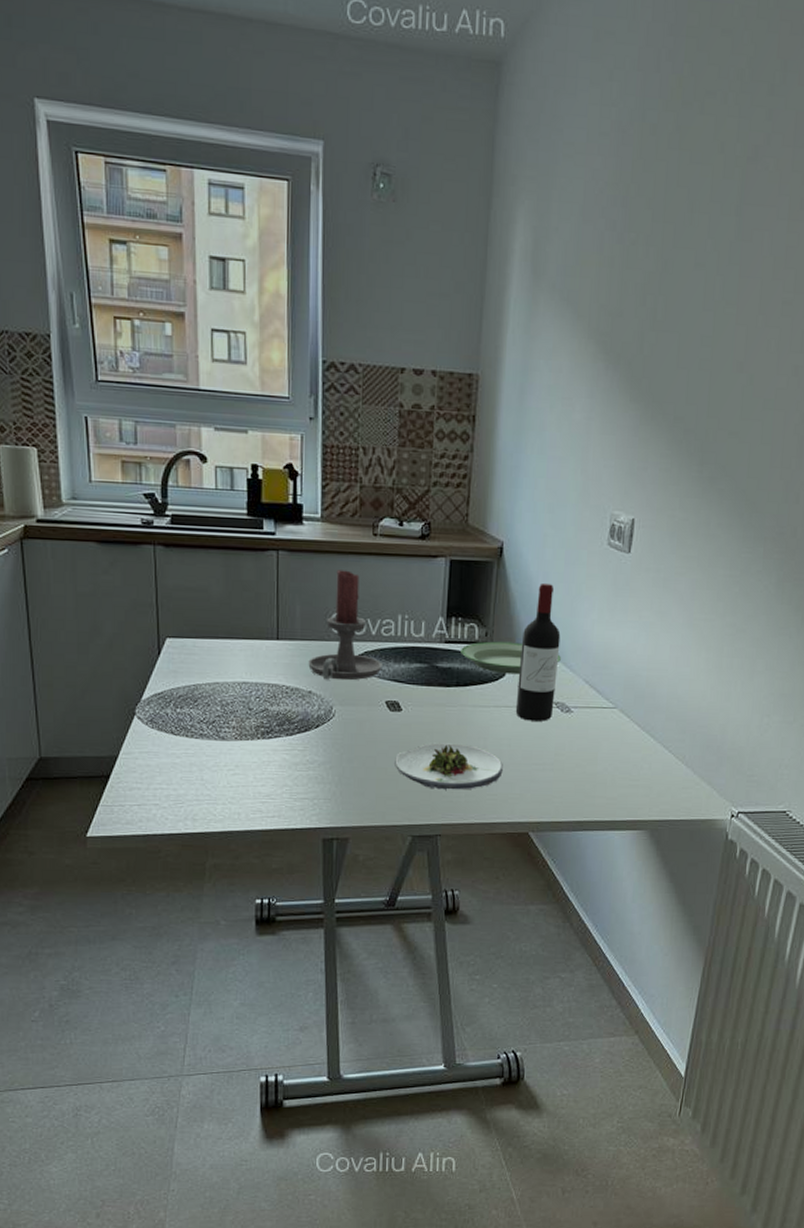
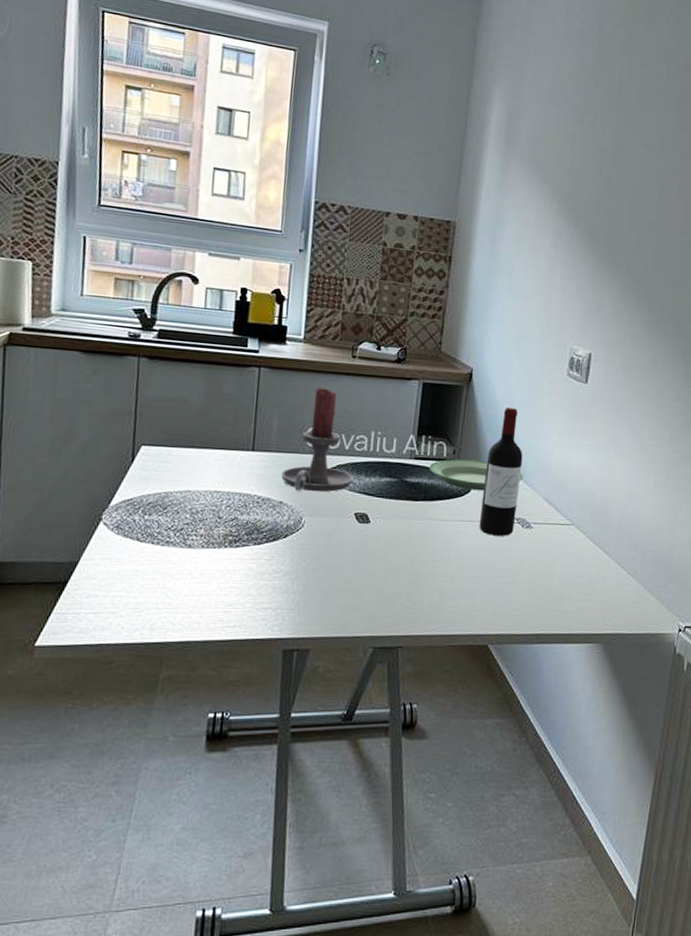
salad plate: present [395,742,503,790] -> none [360,554,466,602]

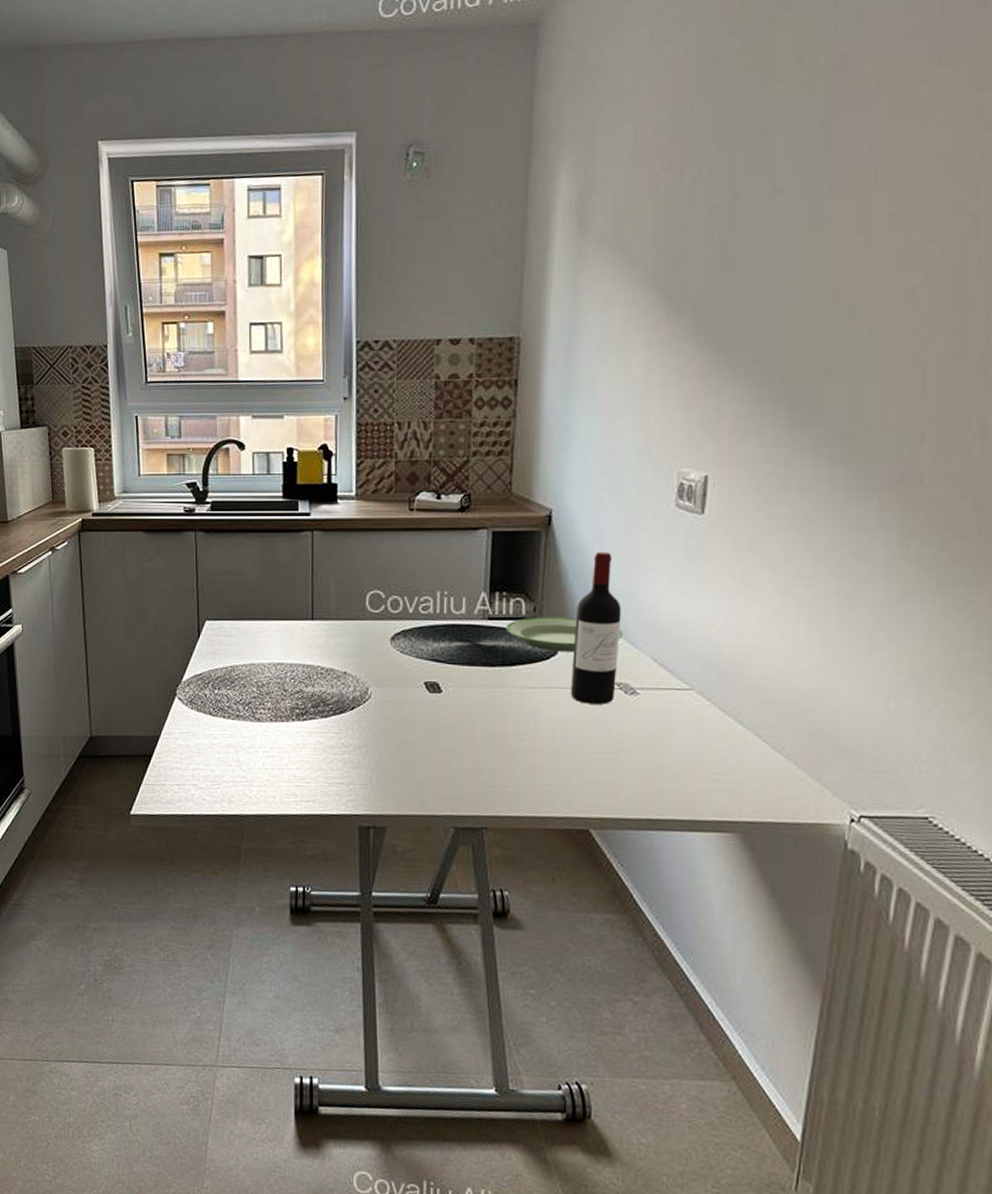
candle holder: present [281,387,354,492] -> none [343,547,421,661]

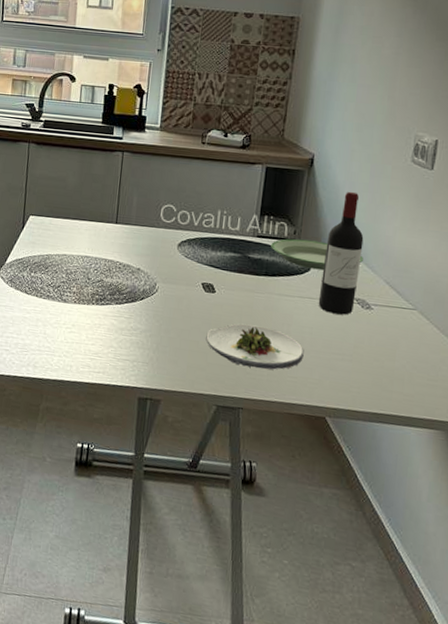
salad plate: none [435,727,557,779] -> present [206,323,304,370]

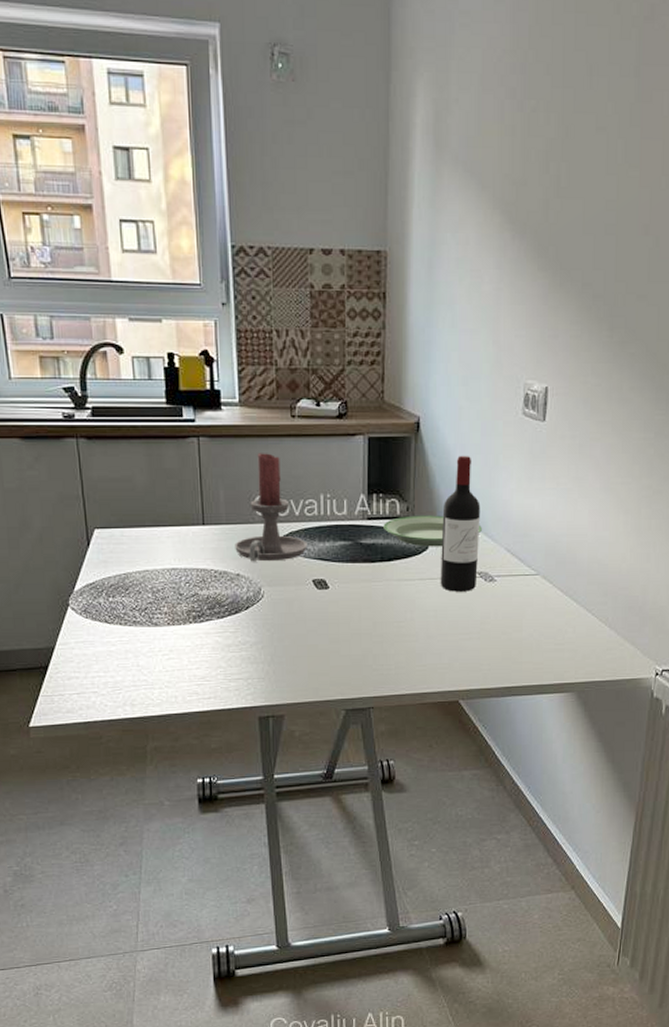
candle holder: none [139,170,202,263] -> present [235,453,308,562]
salad plate: present [206,323,304,370] -> none [325,617,431,664]

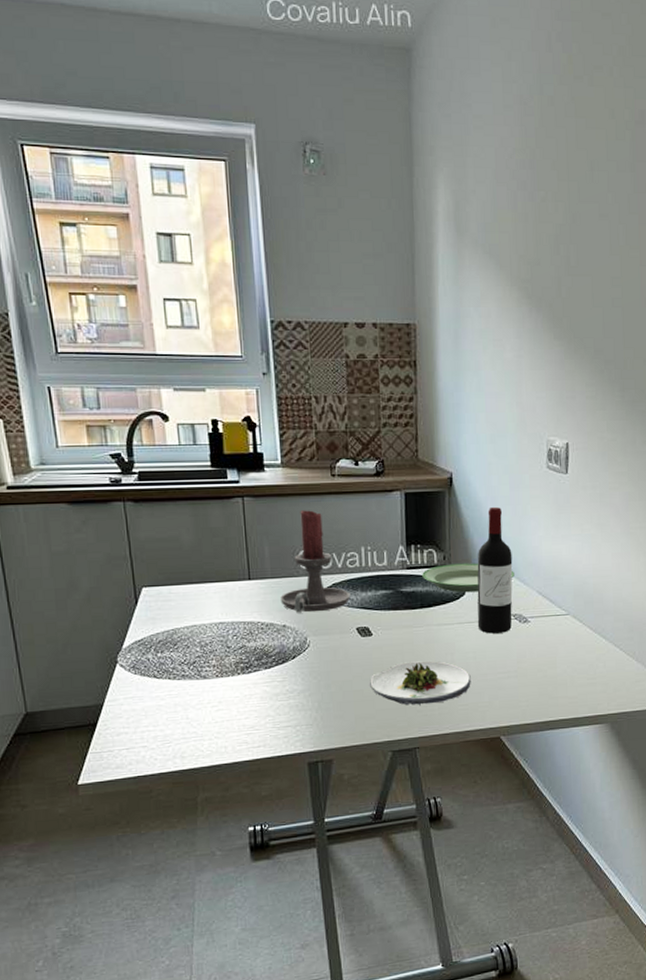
salad plate: none [325,617,431,664] -> present [370,660,471,706]

